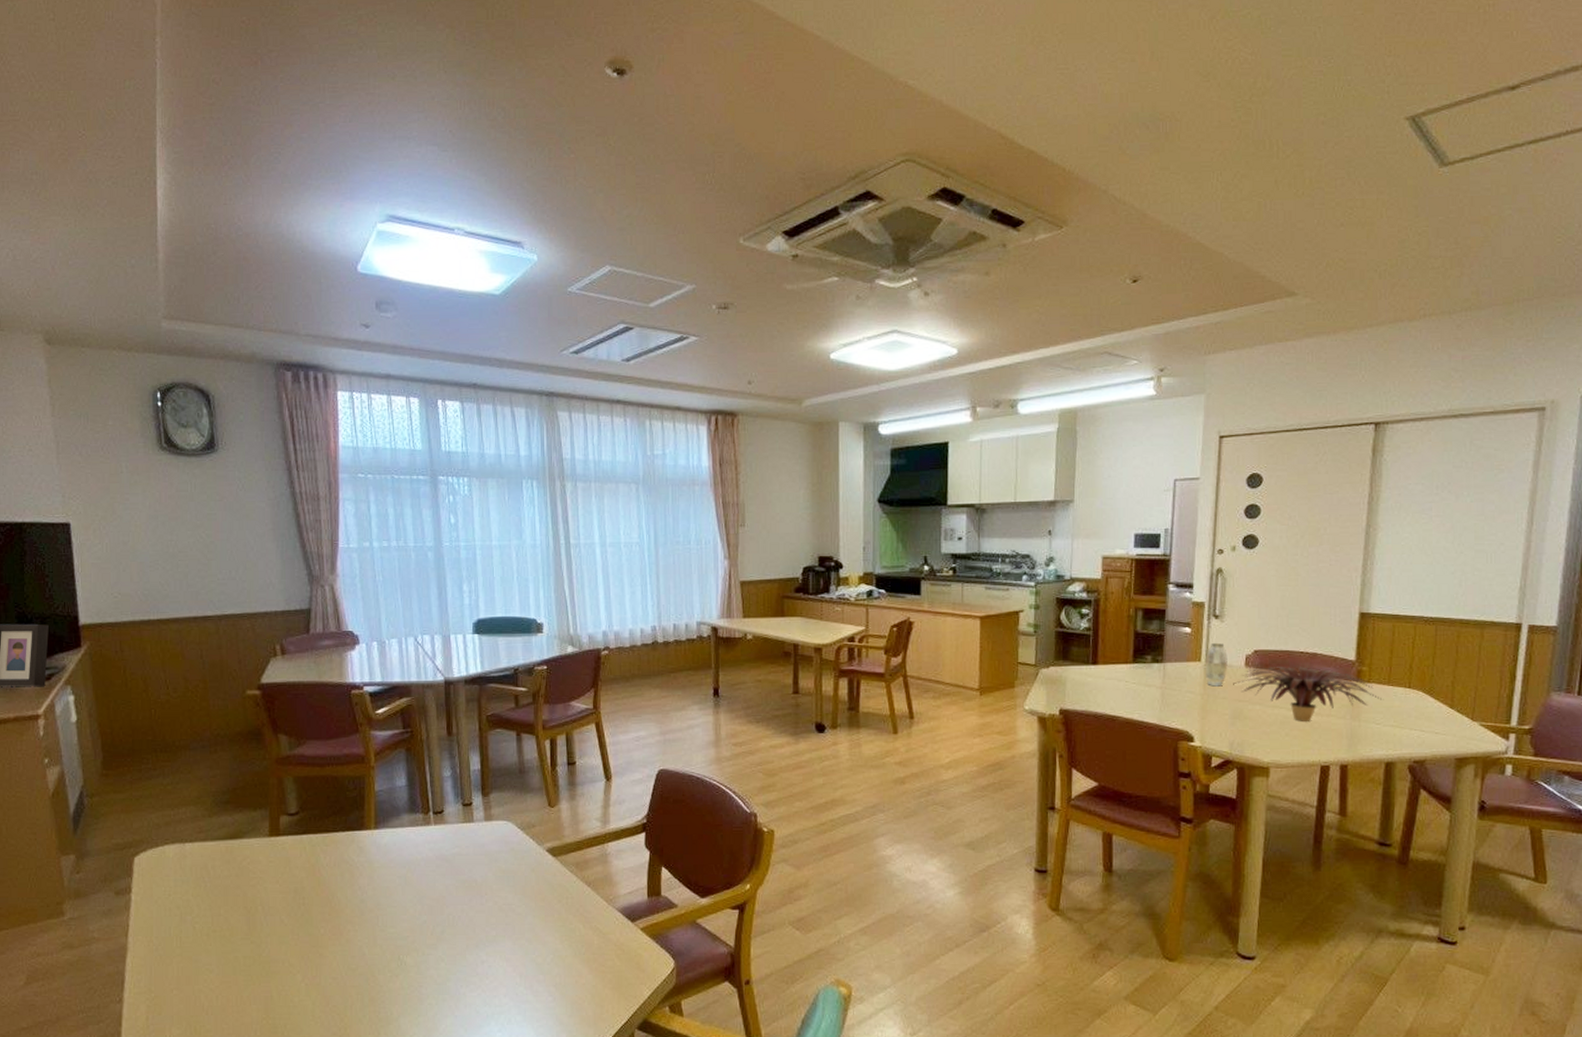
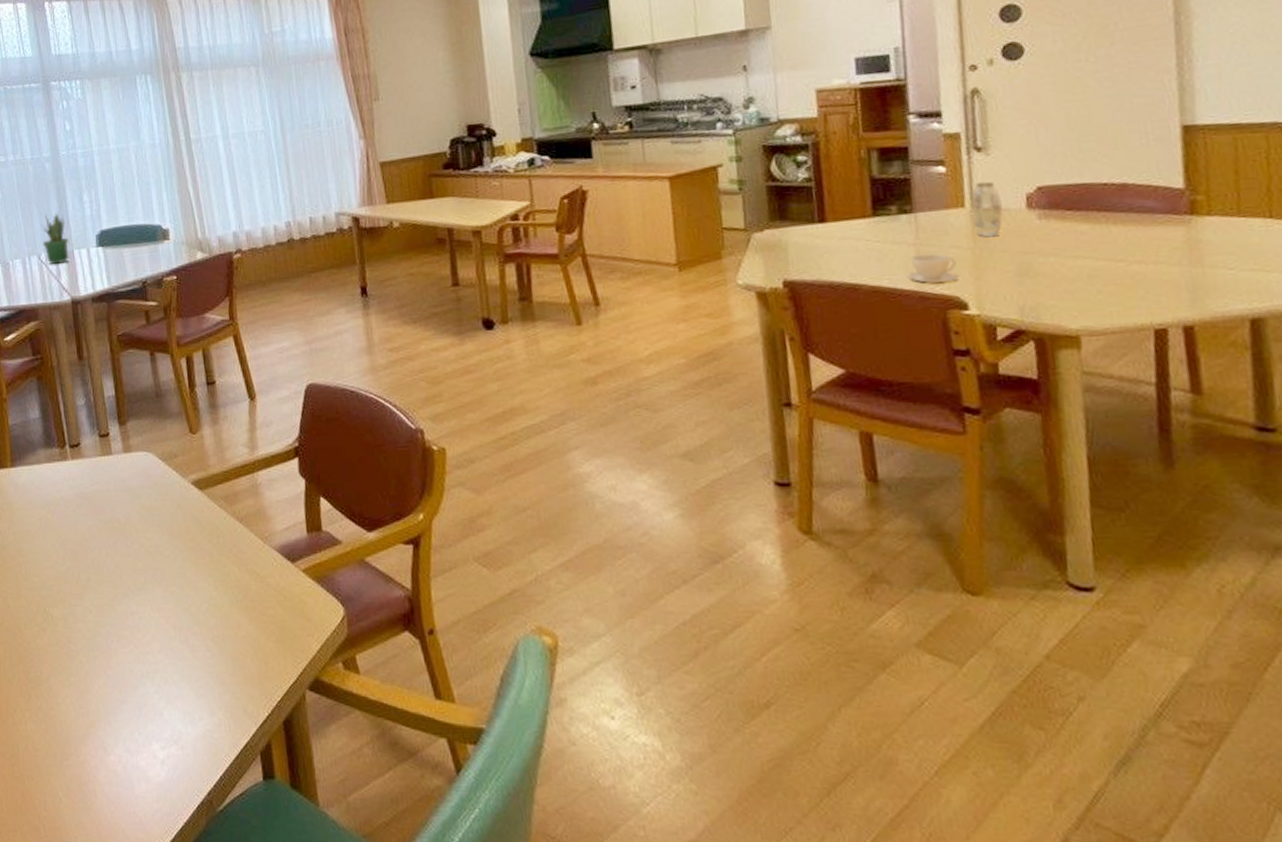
planter: none [419,599,446,646] -> present [42,212,69,264]
teacup: none [1153,696,1190,720] -> present [907,253,959,284]
plant: present [1233,666,1384,721] -> none [1013,202,1235,273]

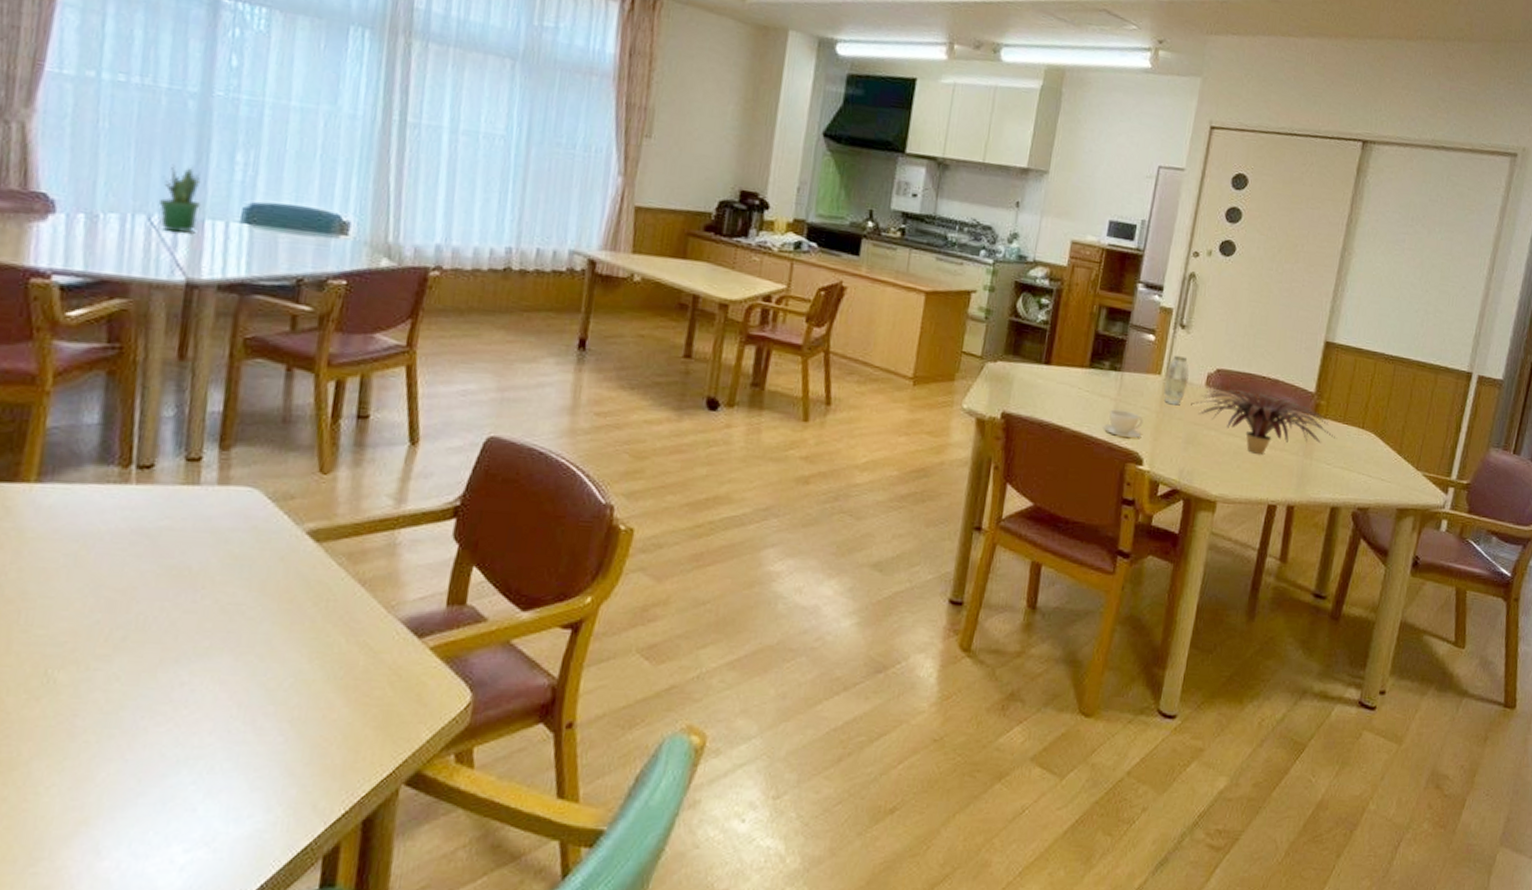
plant: none [1013,202,1235,273] -> present [1191,389,1338,454]

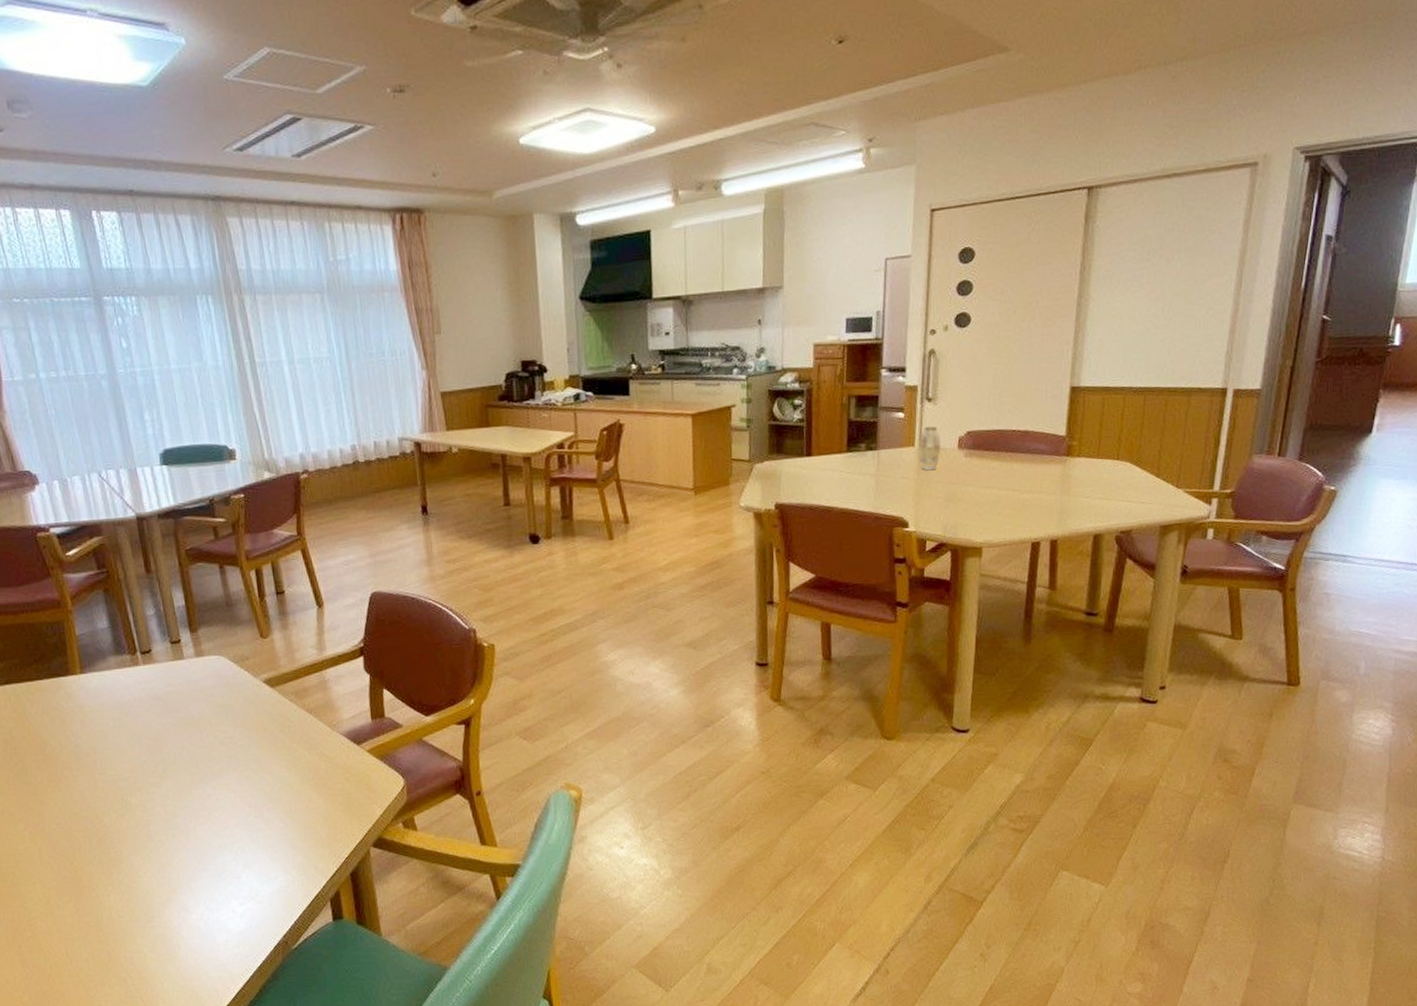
planter: present [158,164,202,233] -> none [102,430,132,481]
teacup: present [1103,409,1144,439] -> none [867,483,904,507]
plant: present [1191,389,1338,454] -> none [946,445,1093,500]

